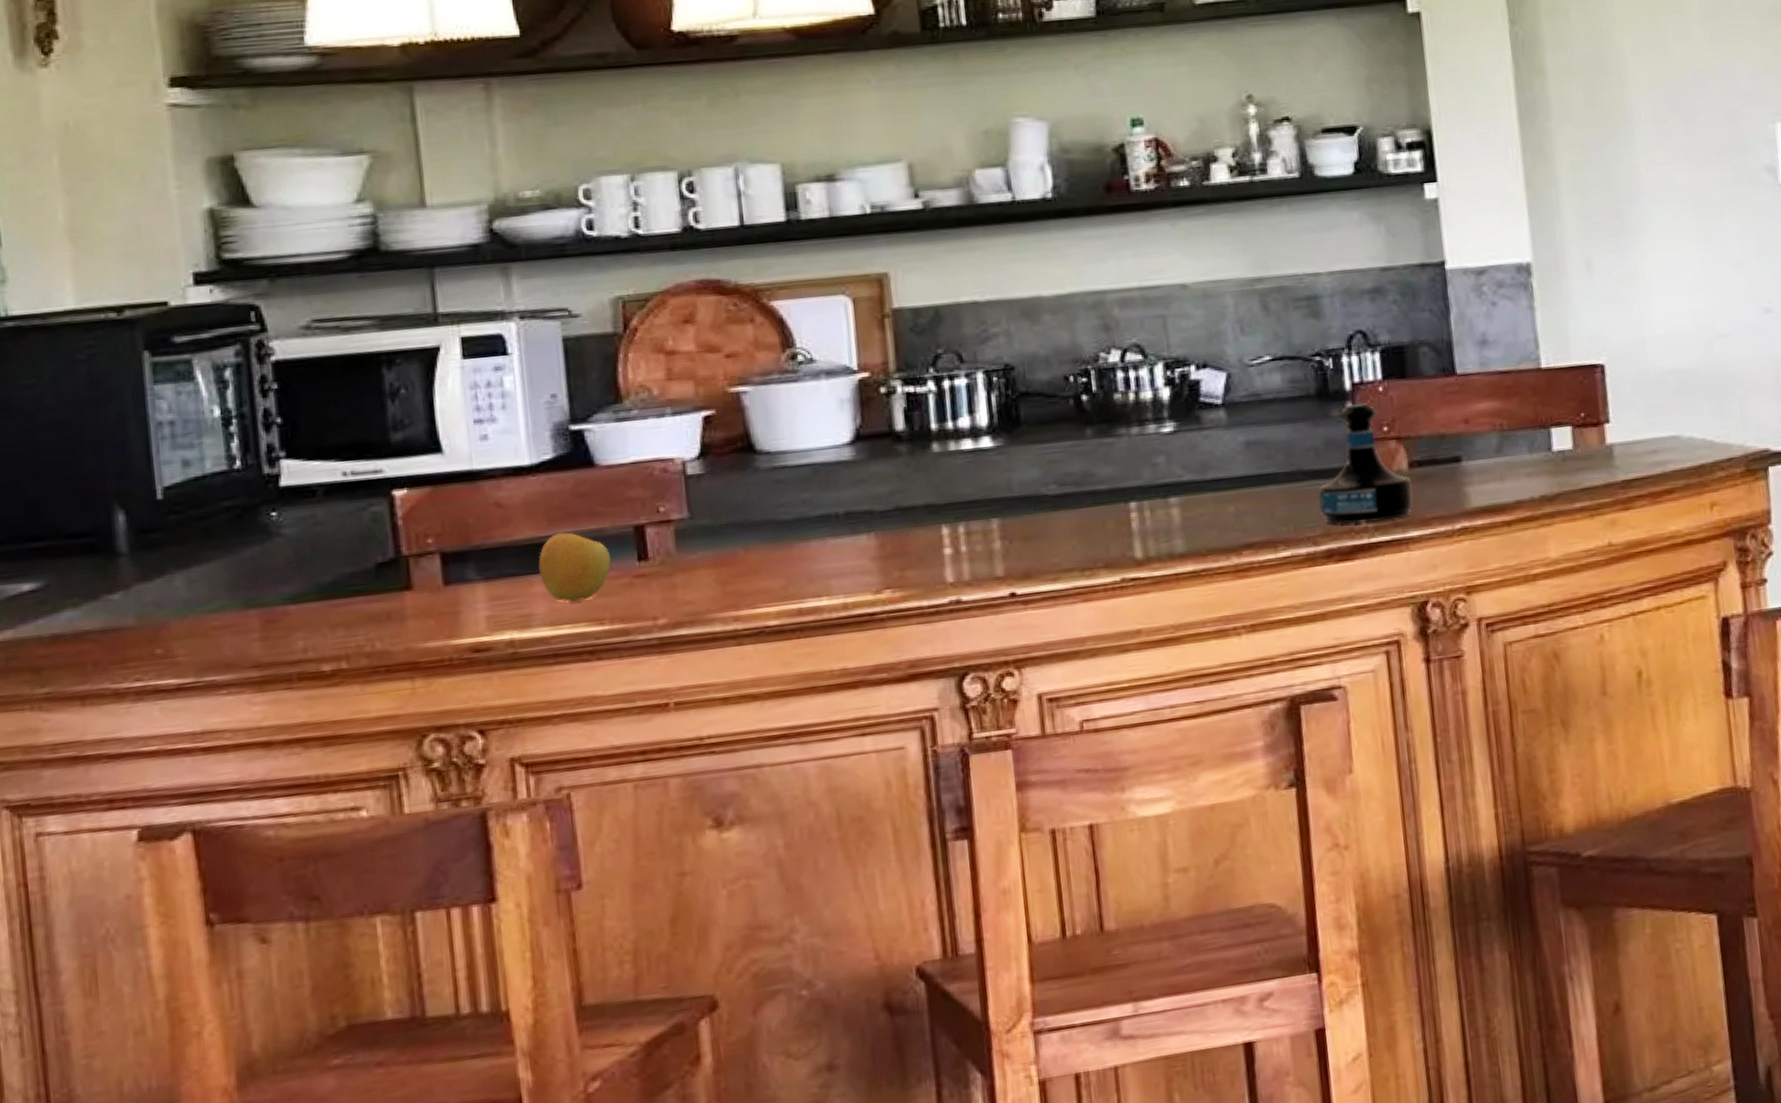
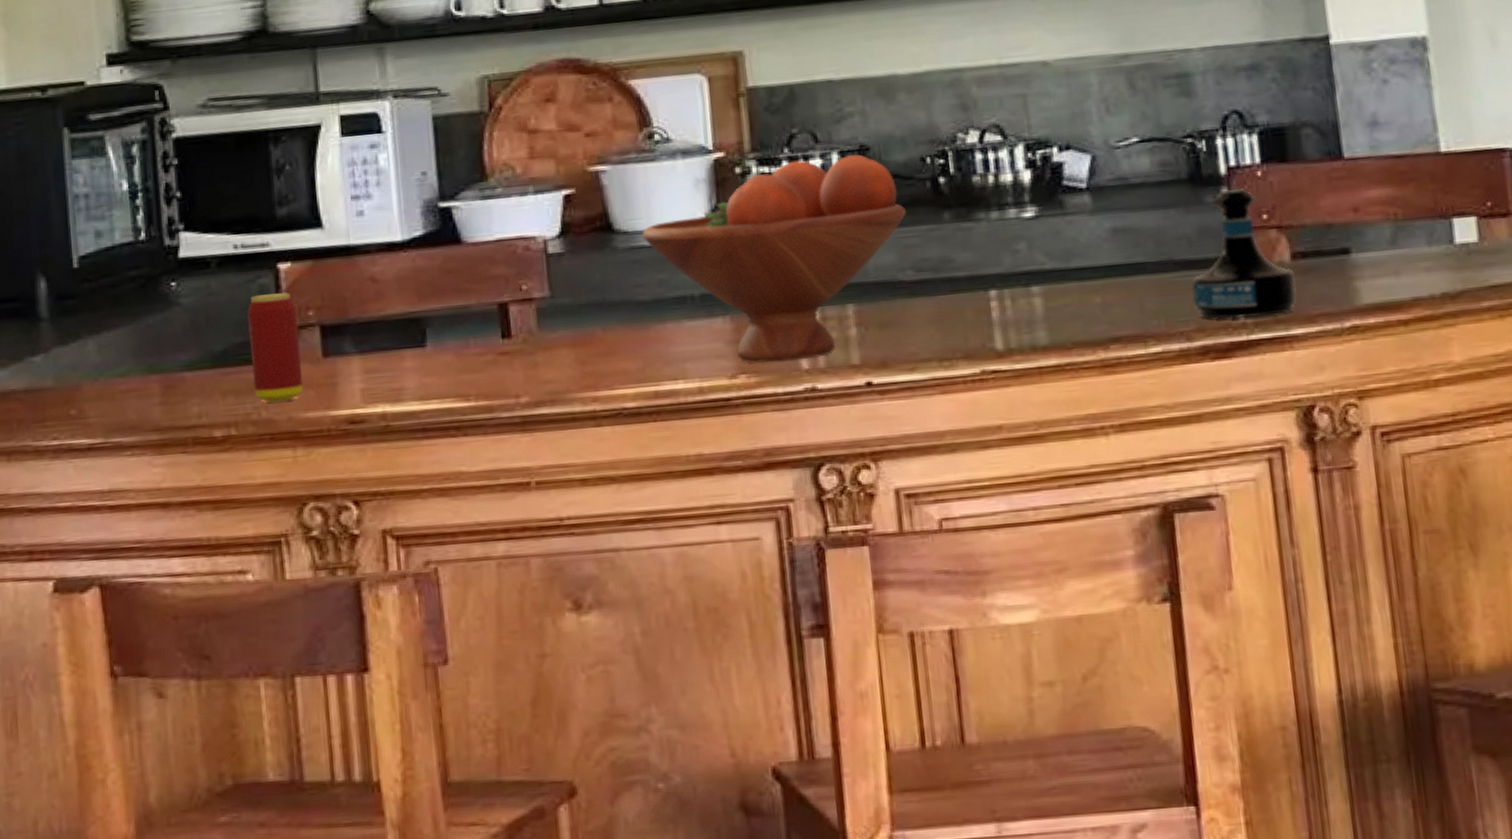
beverage can: none [358,520,422,634] -> present [246,292,303,403]
apple: present [538,532,612,602] -> none [409,308,477,378]
fruit bowl: none [785,374,1051,578] -> present [642,154,907,363]

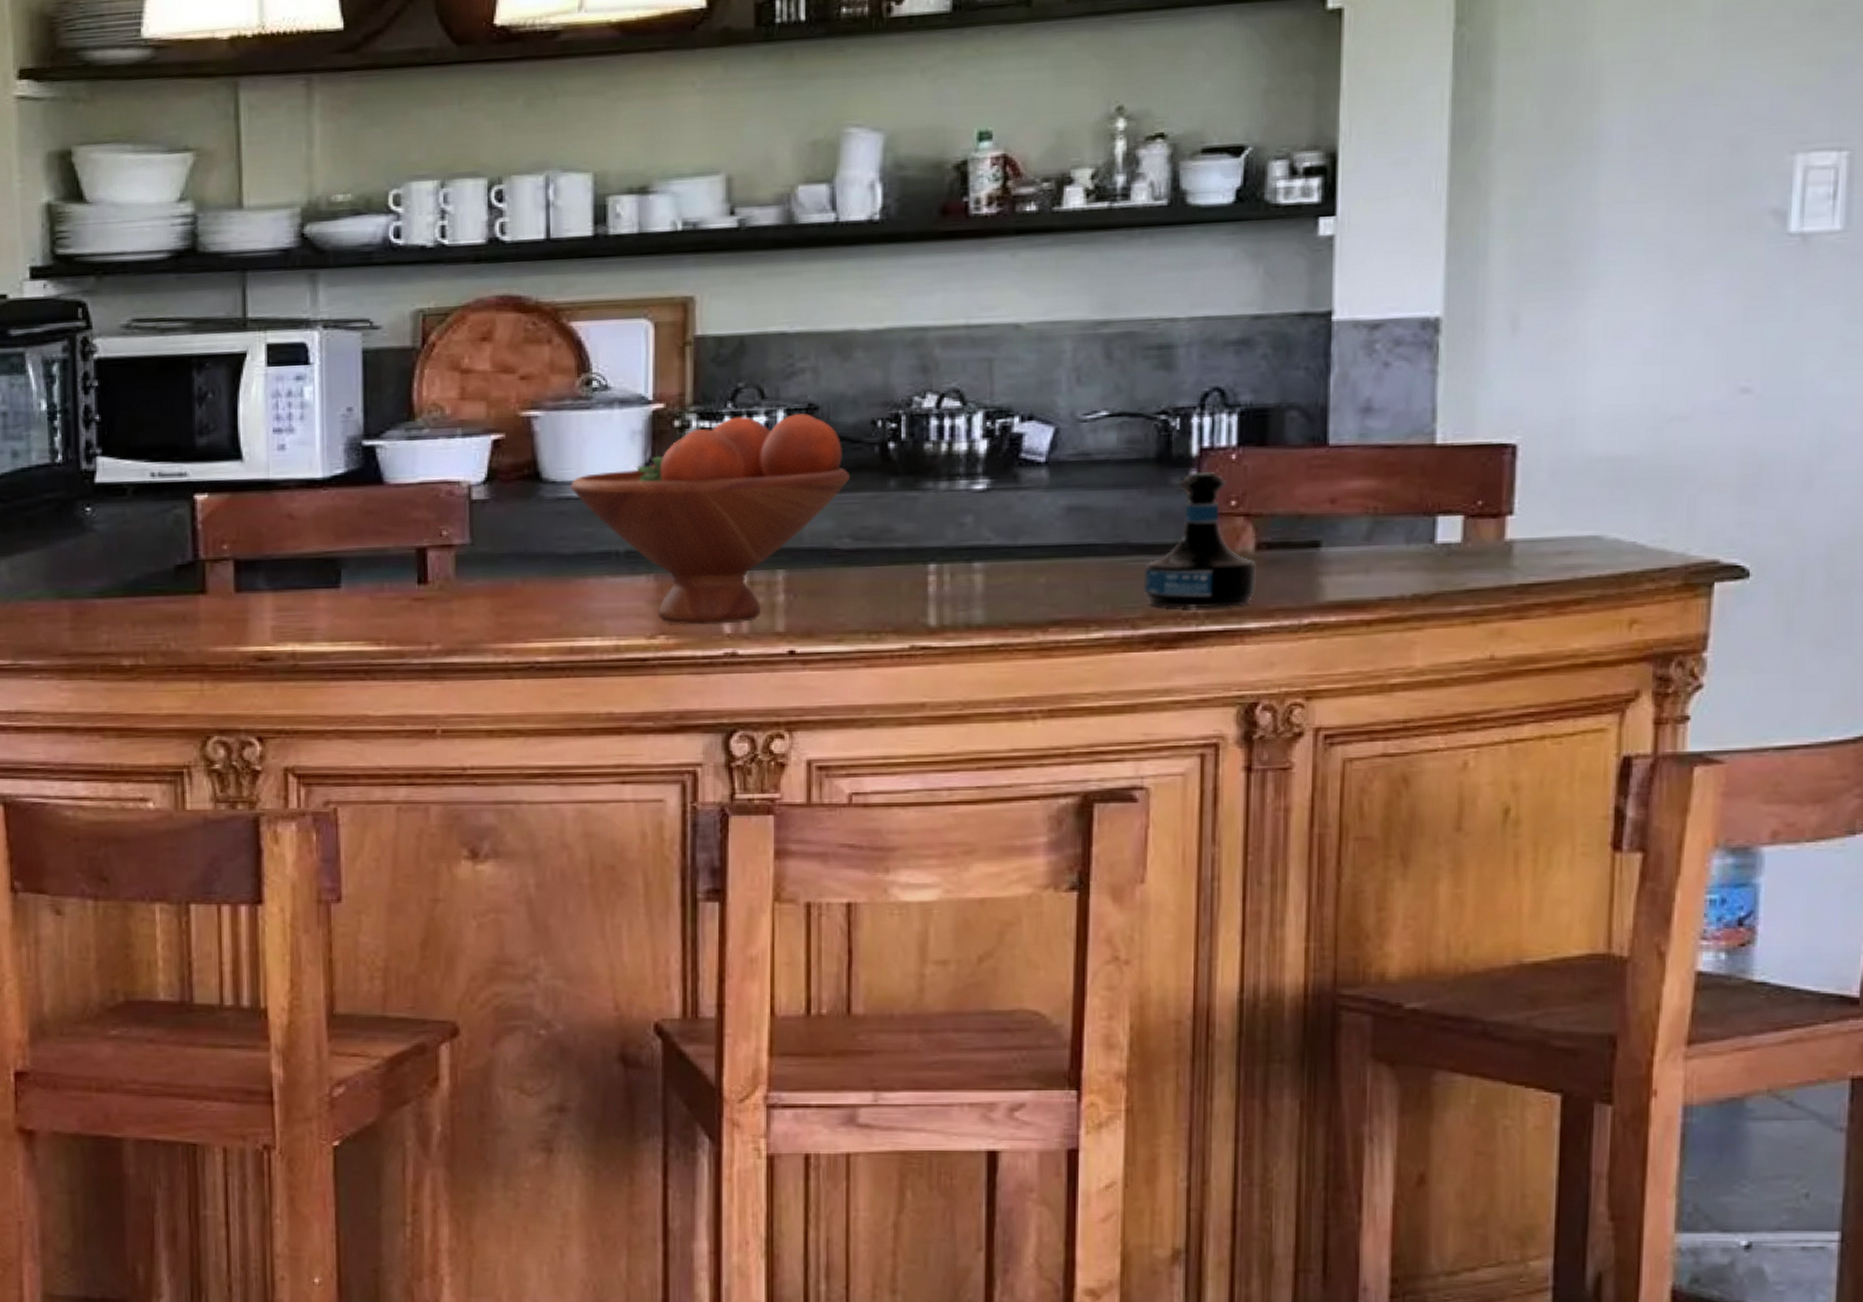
beverage can: present [246,292,303,403] -> none [160,524,214,635]

